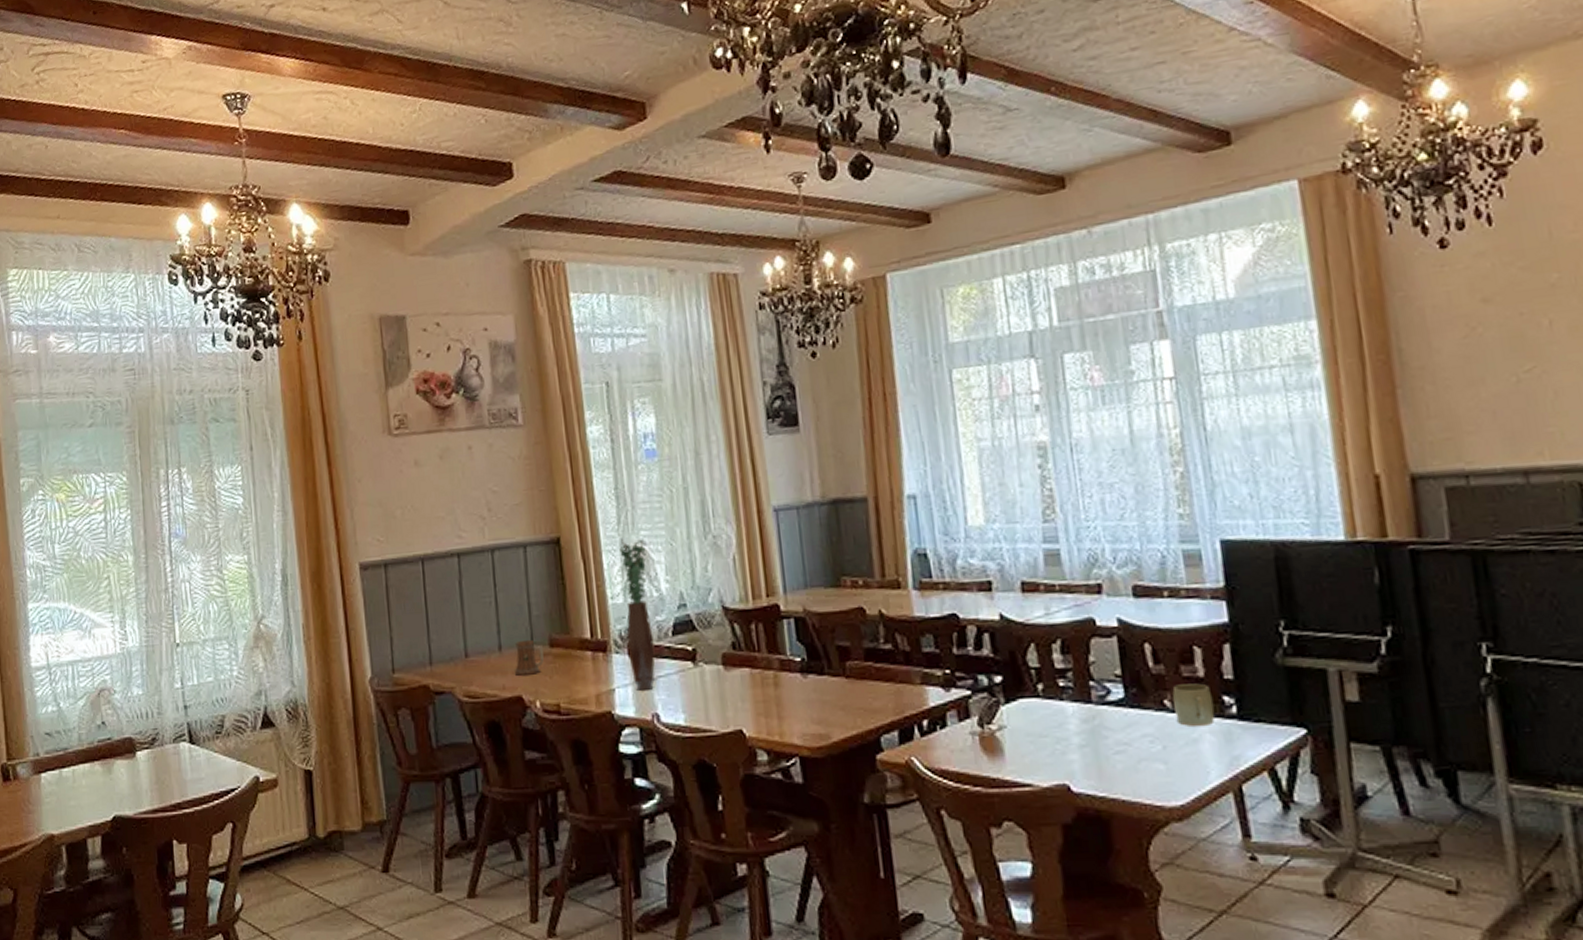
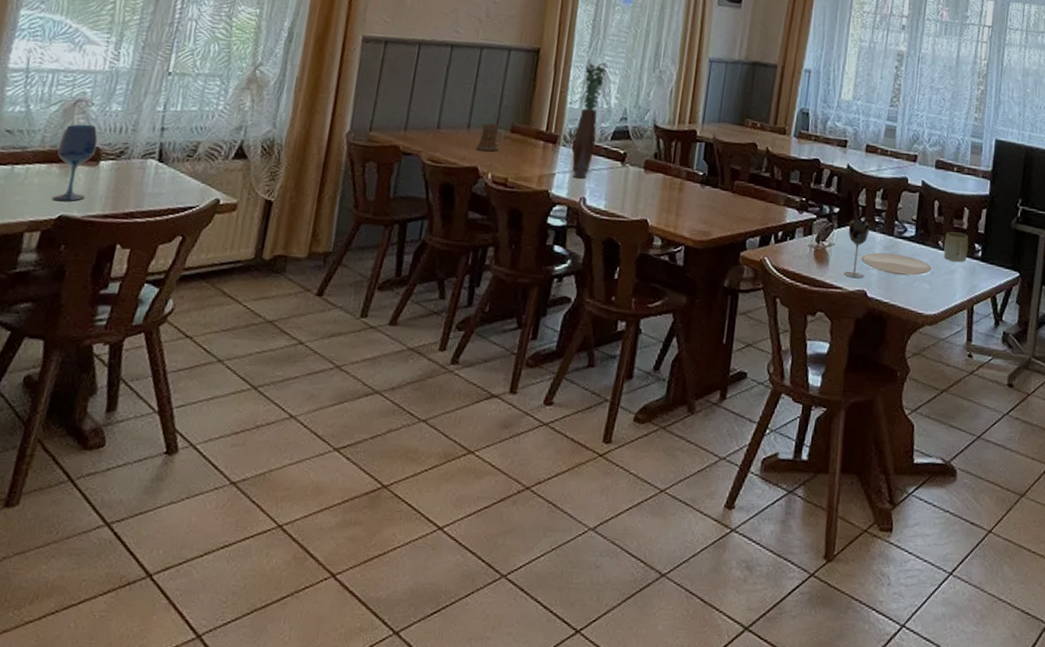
wineglass: none [95,714,132,801] -> present [52,124,98,202]
wine glass: none [1020,687,1061,770] -> present [844,219,870,279]
plate: none [1050,727,1163,757] -> present [861,252,932,276]

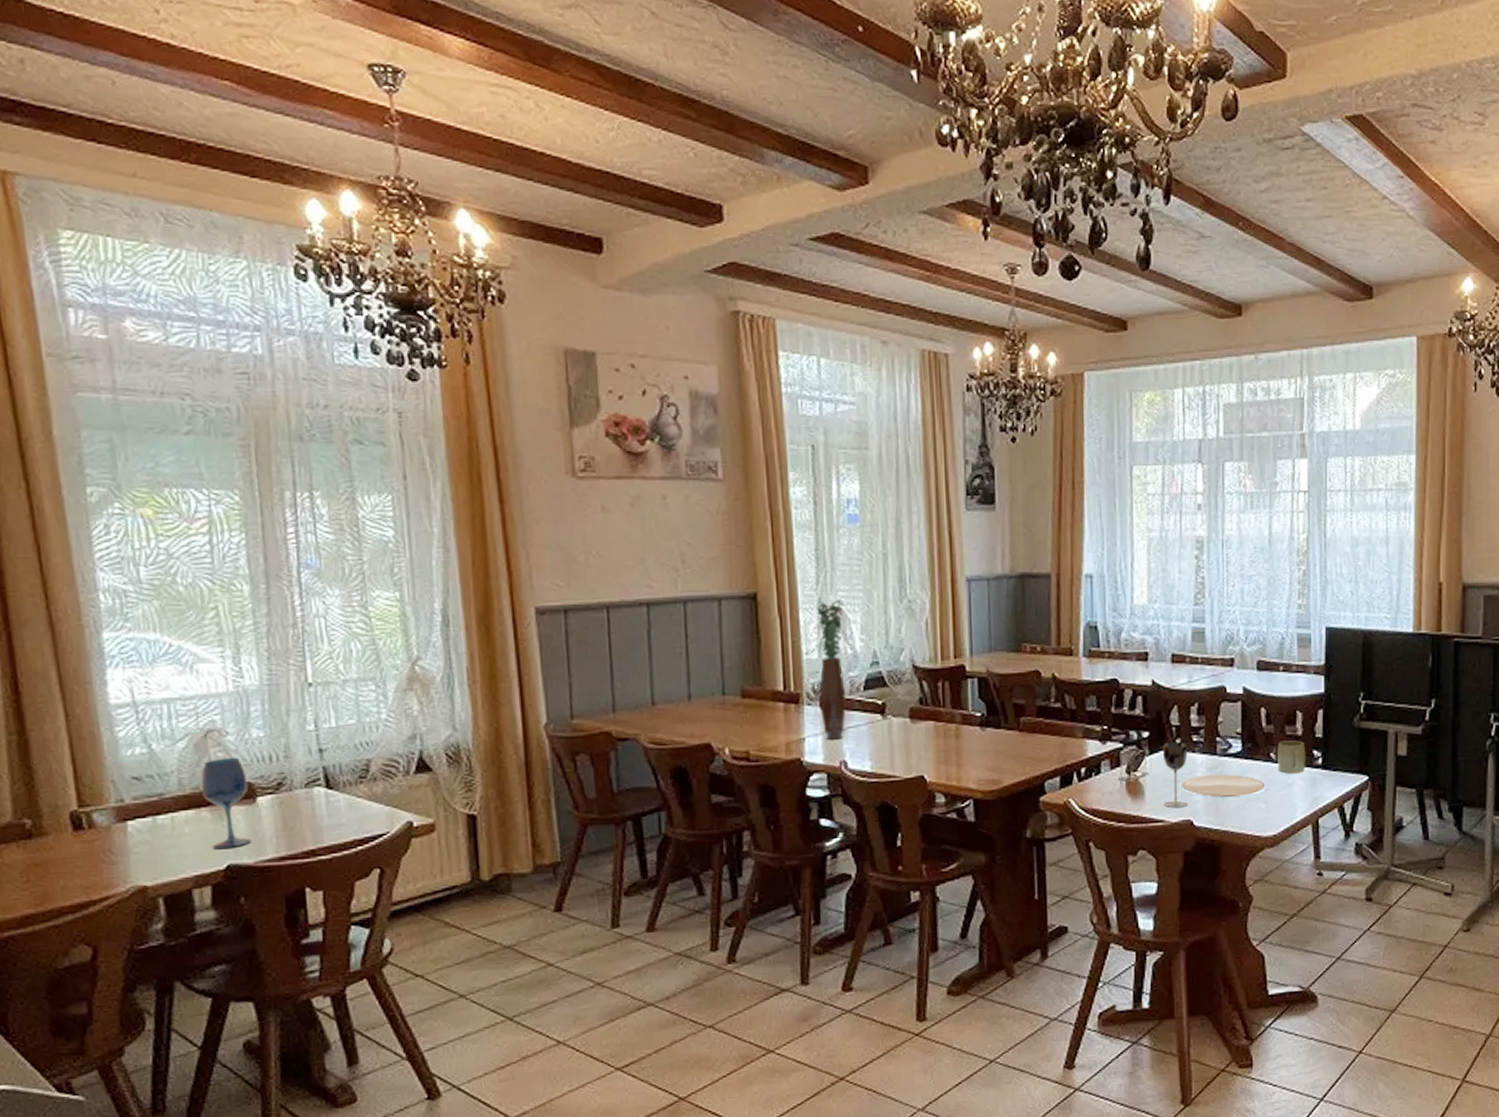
beer mug: present [476,123,505,153] -> none [704,690,735,725]

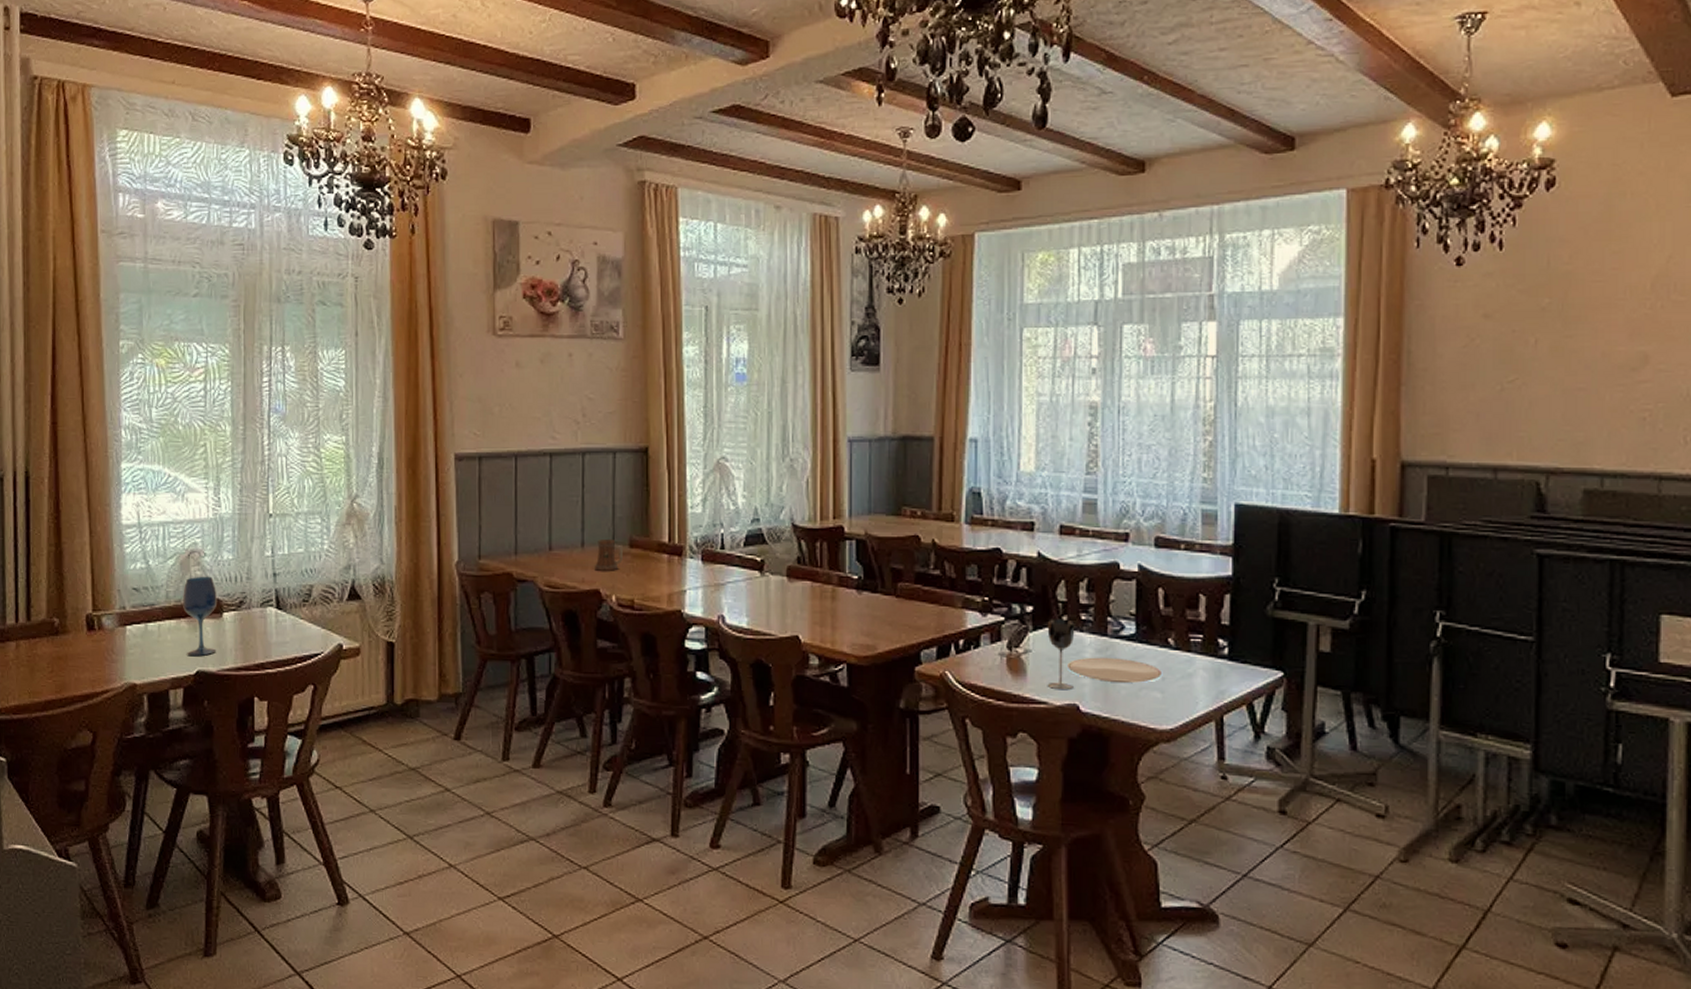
beer mug: none [704,690,735,725] -> present [595,538,623,572]
vase: present [817,599,846,741] -> none [702,454,727,595]
mug: present [1276,740,1306,775] -> none [1175,626,1210,664]

